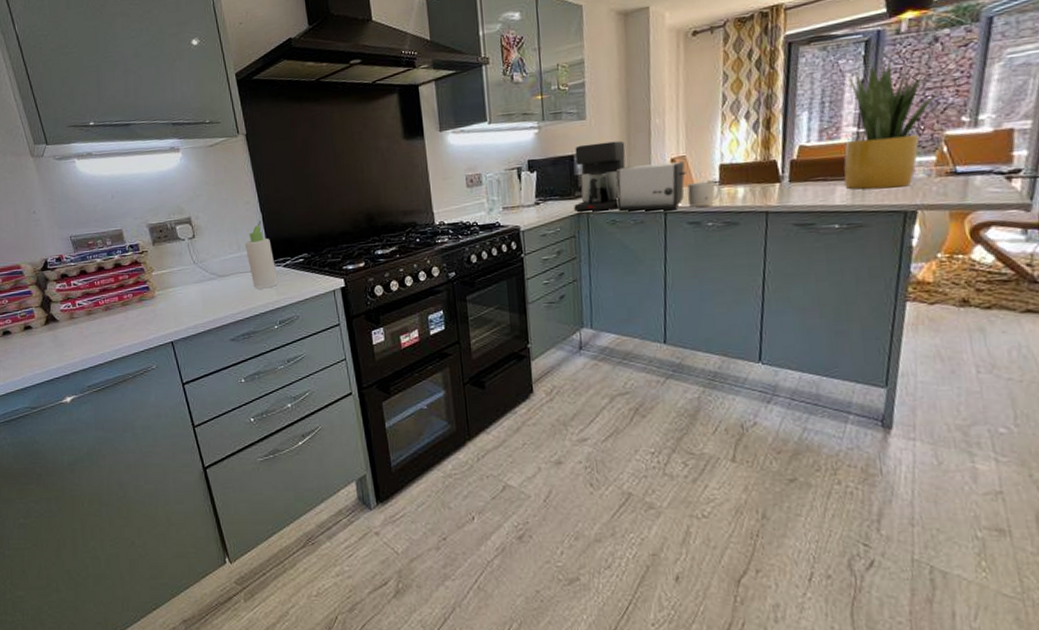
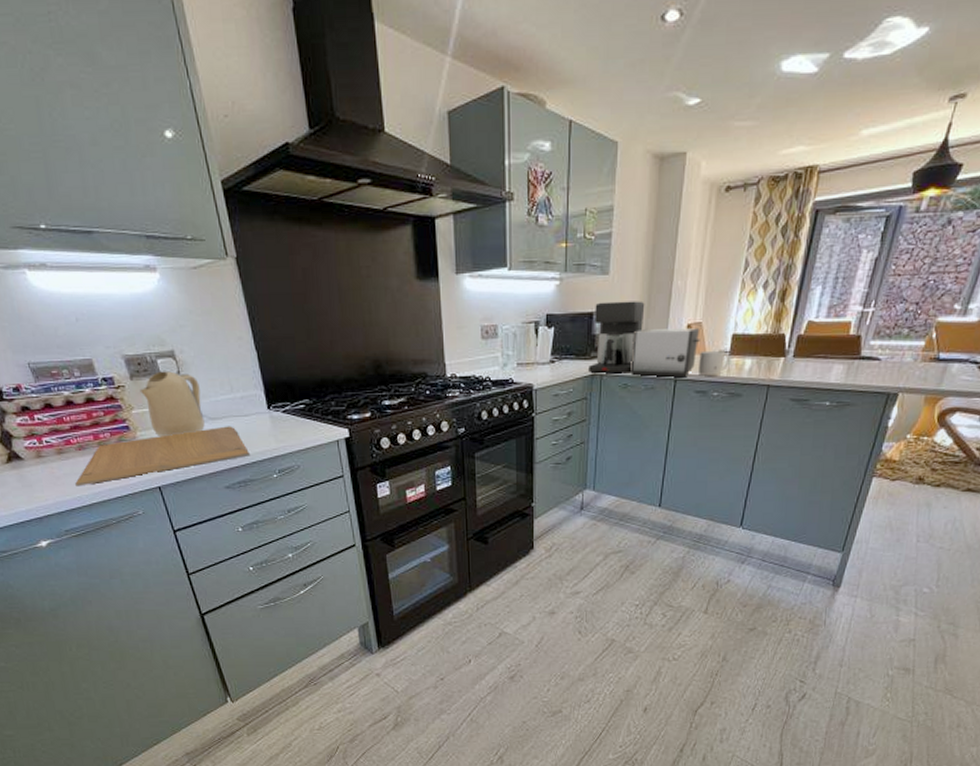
chopping board: none [100,282,254,344] -> present [75,426,251,487]
kettle: none [160,235,214,296] -> present [139,371,205,437]
bottle: present [245,221,278,289] -> none [239,360,276,435]
planter: present [843,62,938,190] -> none [841,241,940,370]

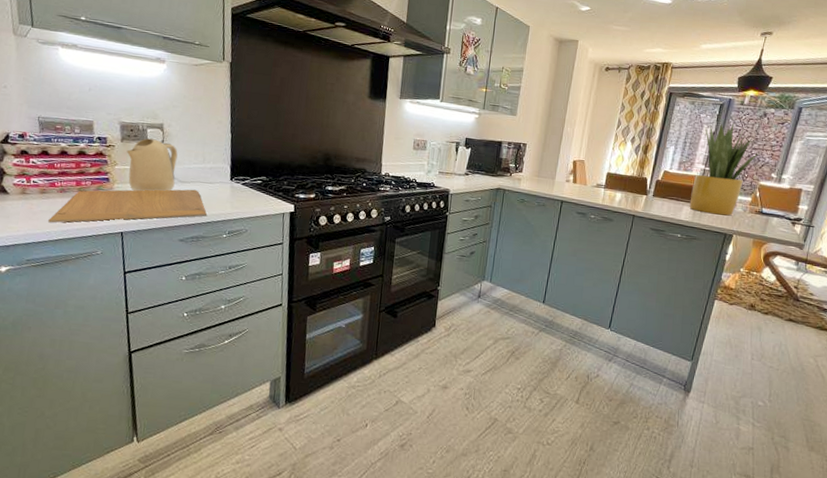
coffee maker: present [589,301,645,374] -> none [495,135,542,192]
toaster: present [630,328,700,378] -> none [527,159,582,201]
mug: present [699,350,730,376] -> none [580,182,605,203]
planter: none [841,241,940,370] -> present [689,123,760,216]

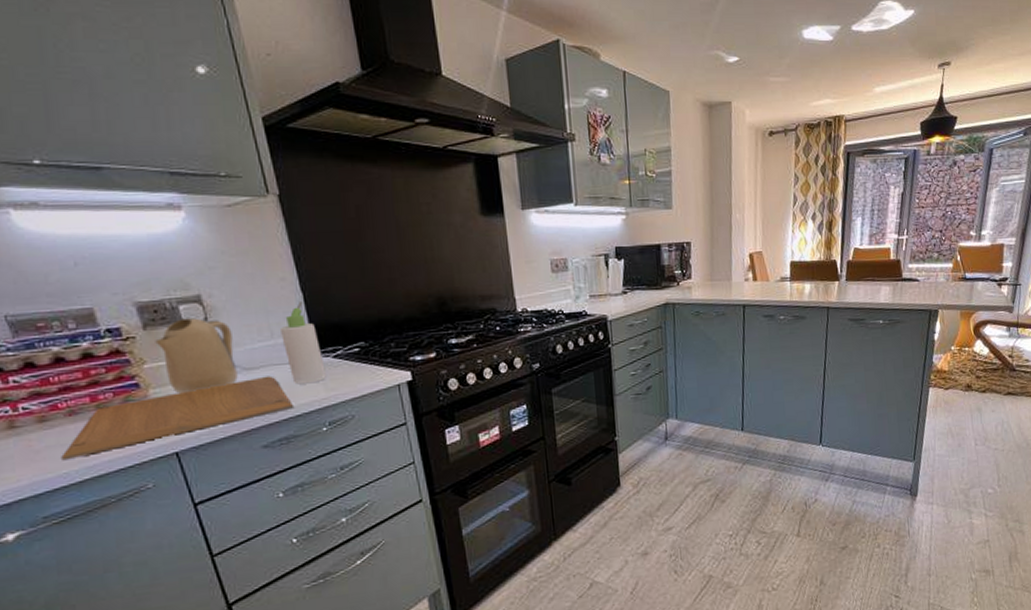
bottle: none [210,140,235,201] -> present [280,302,326,385]
planter: present [689,123,760,216] -> none [887,179,955,290]

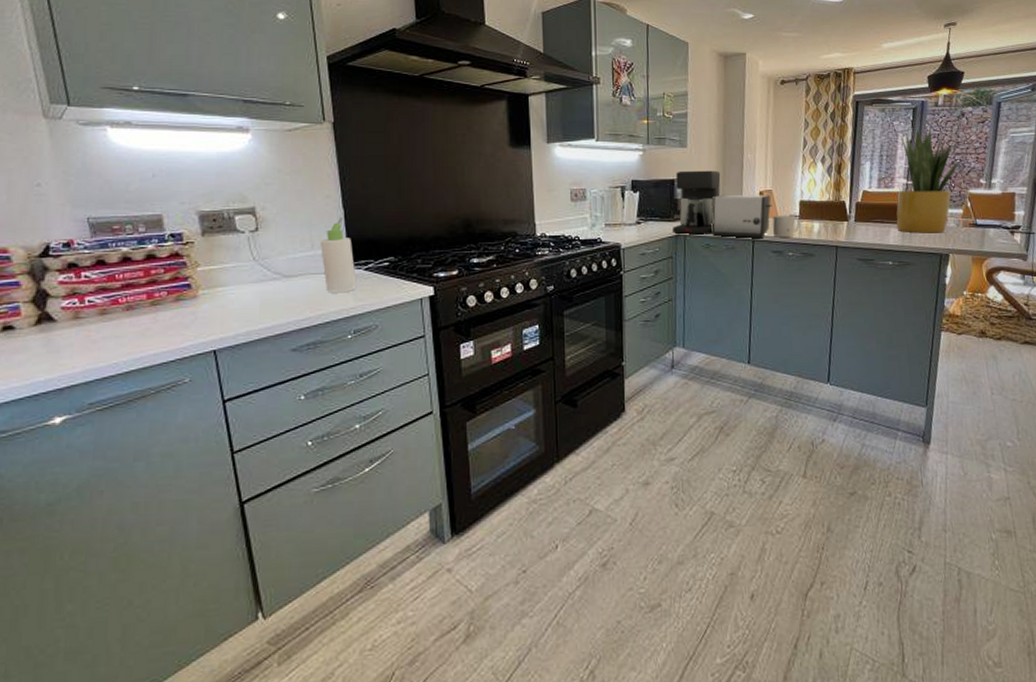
chopping board: present [61,376,295,461] -> none [114,284,325,352]
kettle: present [155,318,238,394] -> none [210,227,278,296]
coffee maker: none [660,233,709,302] -> present [673,170,721,235]
toaster: none [700,257,762,304] -> present [711,194,772,239]
mug: none [763,277,791,301] -> present [773,214,800,237]
planter: none [887,179,955,290] -> present [896,128,964,233]

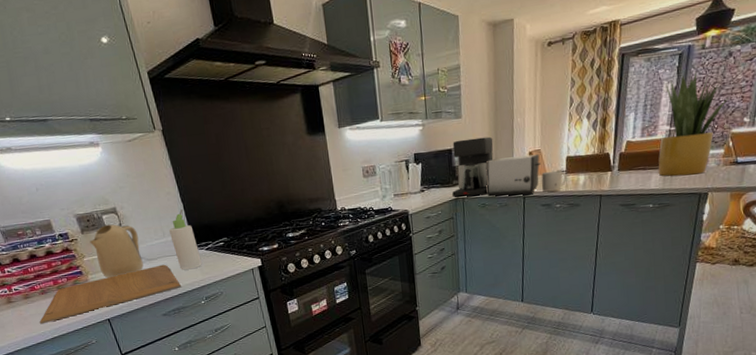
chopping board: none [114,284,325,352] -> present [40,264,182,324]
kettle: none [210,227,278,296] -> present [89,224,144,279]

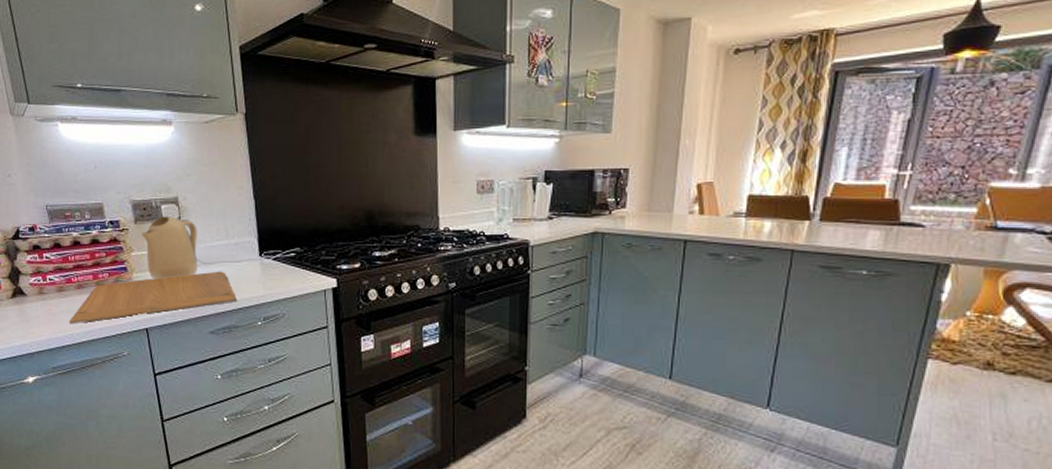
bottle: present [169,209,202,270] -> none [234,208,266,281]
coffee maker: present [452,136,494,197] -> none [589,159,650,233]
toaster: present [485,154,541,197] -> none [635,187,712,239]
mug: present [541,170,567,192] -> none [711,211,747,238]
planter: present [658,72,729,176] -> none [877,102,988,237]

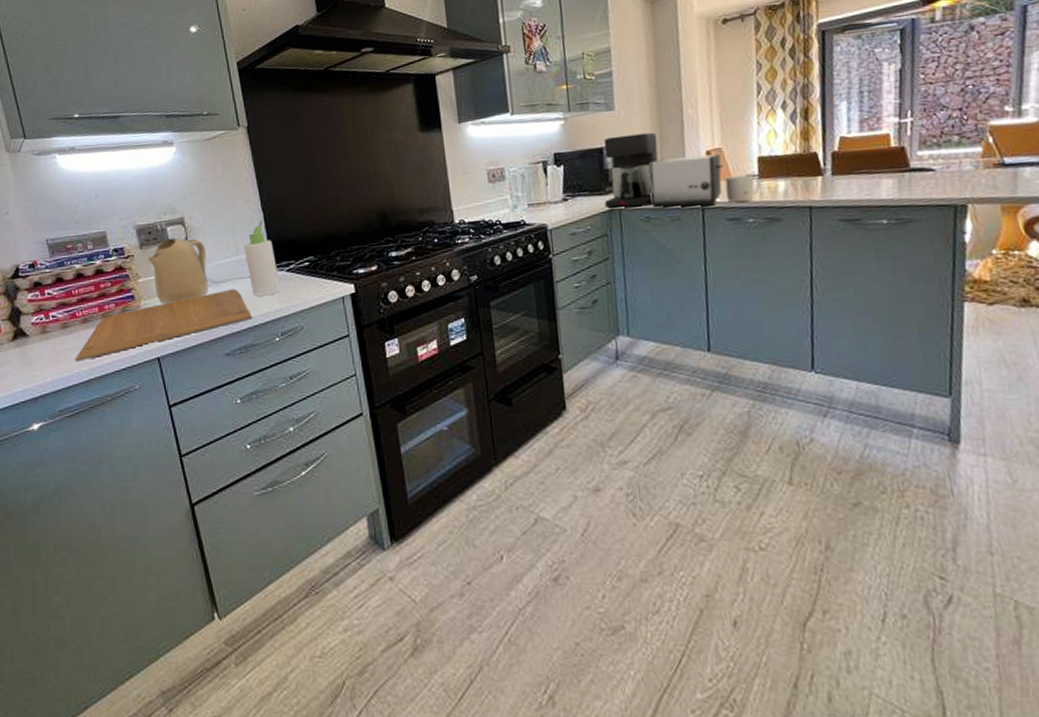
bottle: none [234,208,266,281] -> present [244,220,280,297]
coffee maker: none [589,159,650,233] -> present [604,132,659,208]
toaster: none [635,187,712,239] -> present [648,154,723,208]
mug: none [711,211,747,238] -> present [725,174,761,202]

